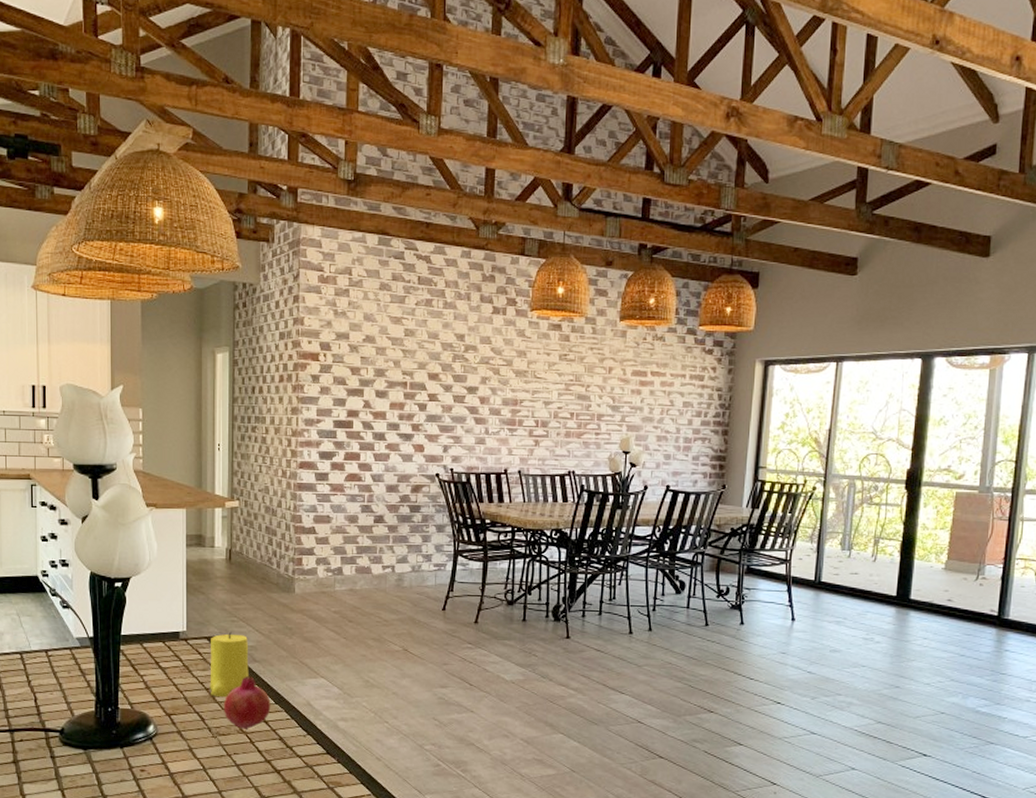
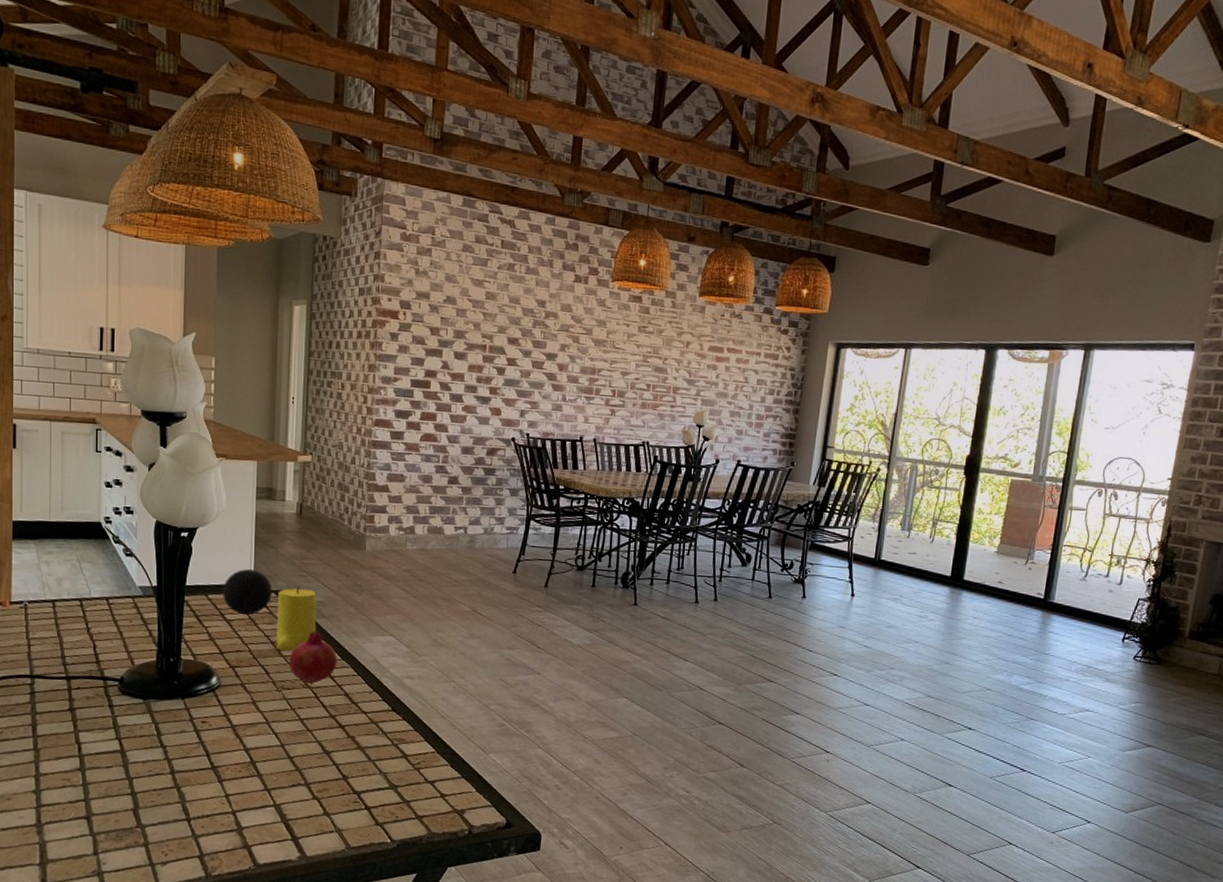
decorative ball: none [157,617,205,663] -> present [223,569,272,616]

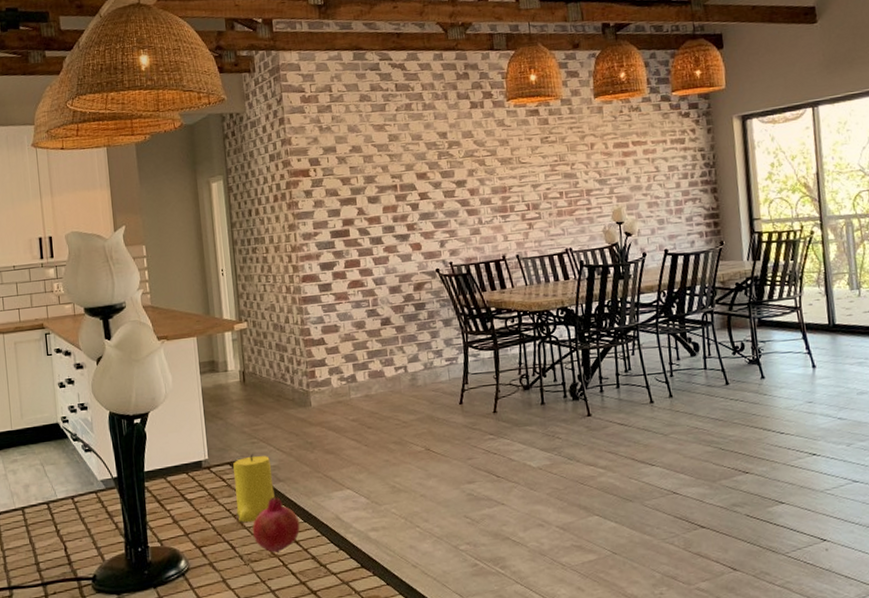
decorative ball: present [223,569,272,616] -> none [180,445,228,492]

